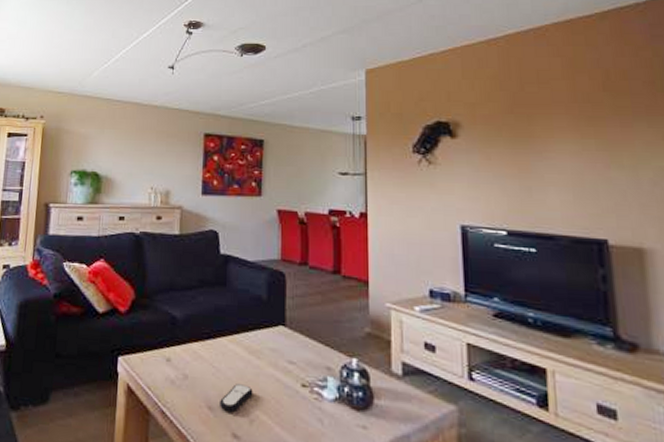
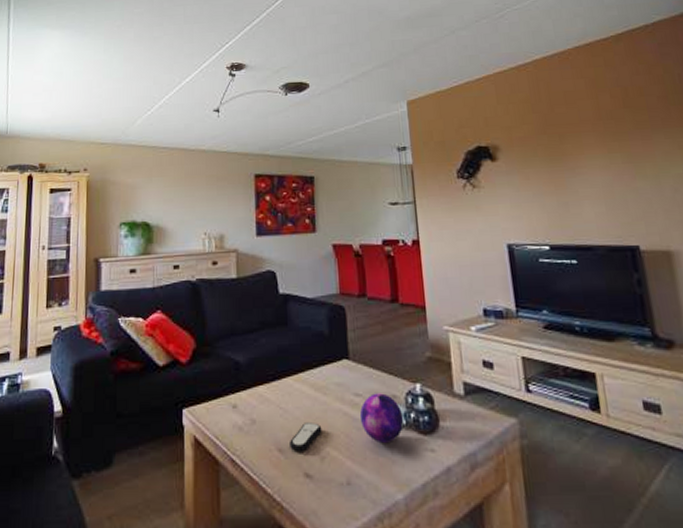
decorative orb: none [292,363,337,415] -> present [359,393,404,444]

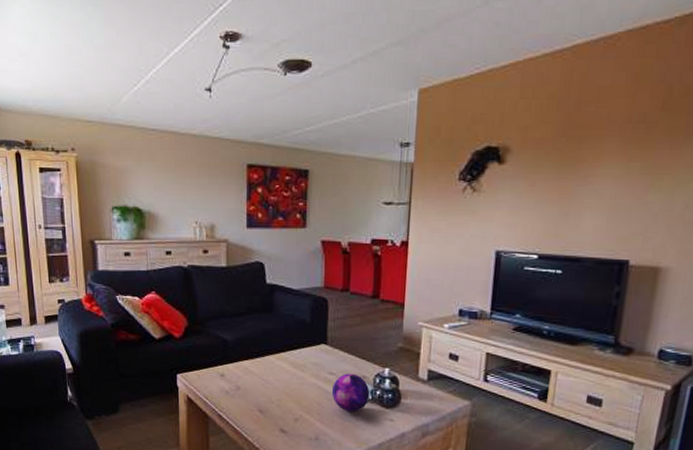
remote control: present [290,422,322,453] -> none [269,392,298,414]

